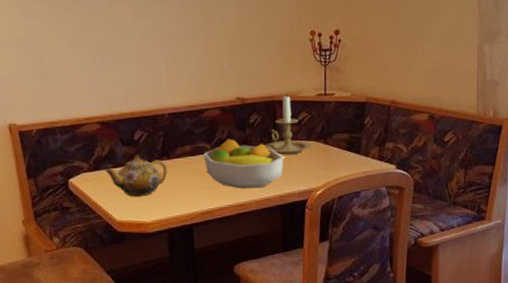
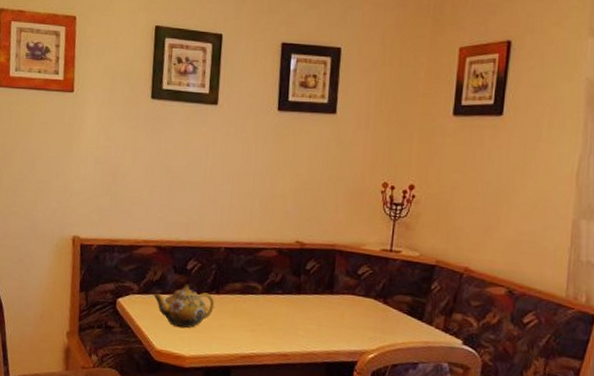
fruit bowl: present [204,138,284,189] -> none [253,282,337,340]
candle holder: present [264,94,311,155] -> none [318,245,369,310]

